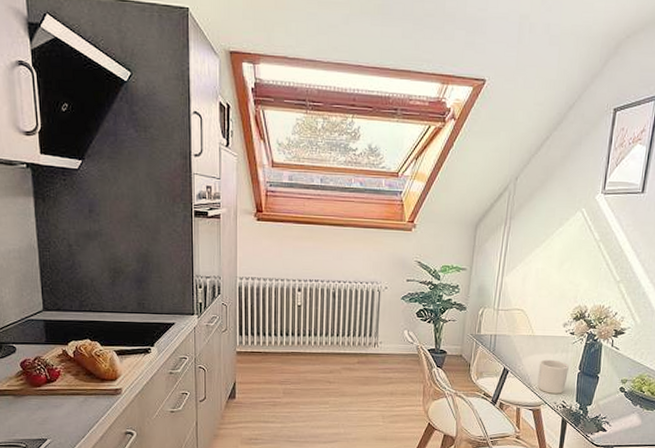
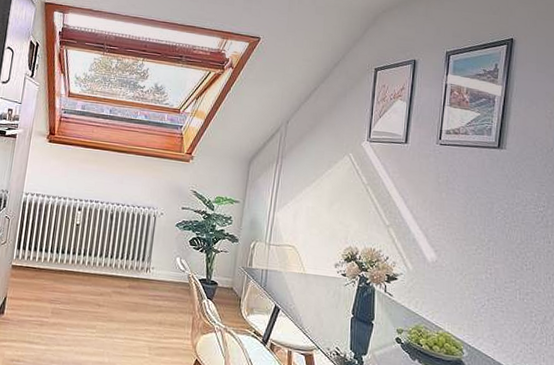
mug: present [537,359,569,394] -> none [309,300,342,339]

